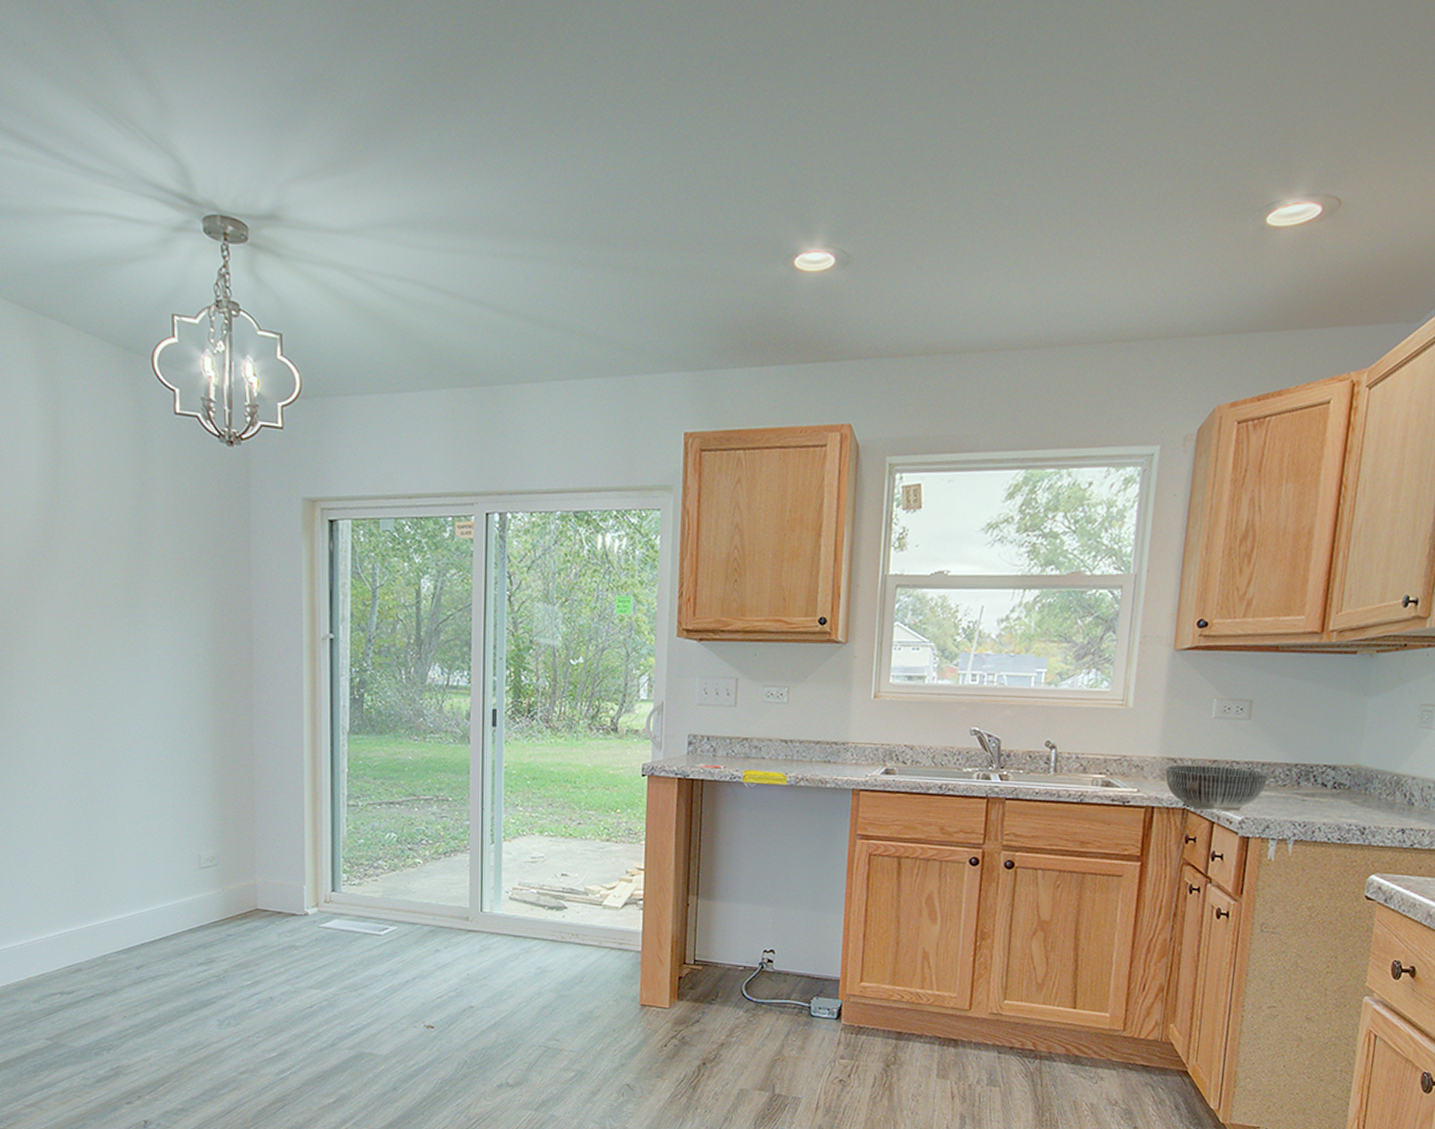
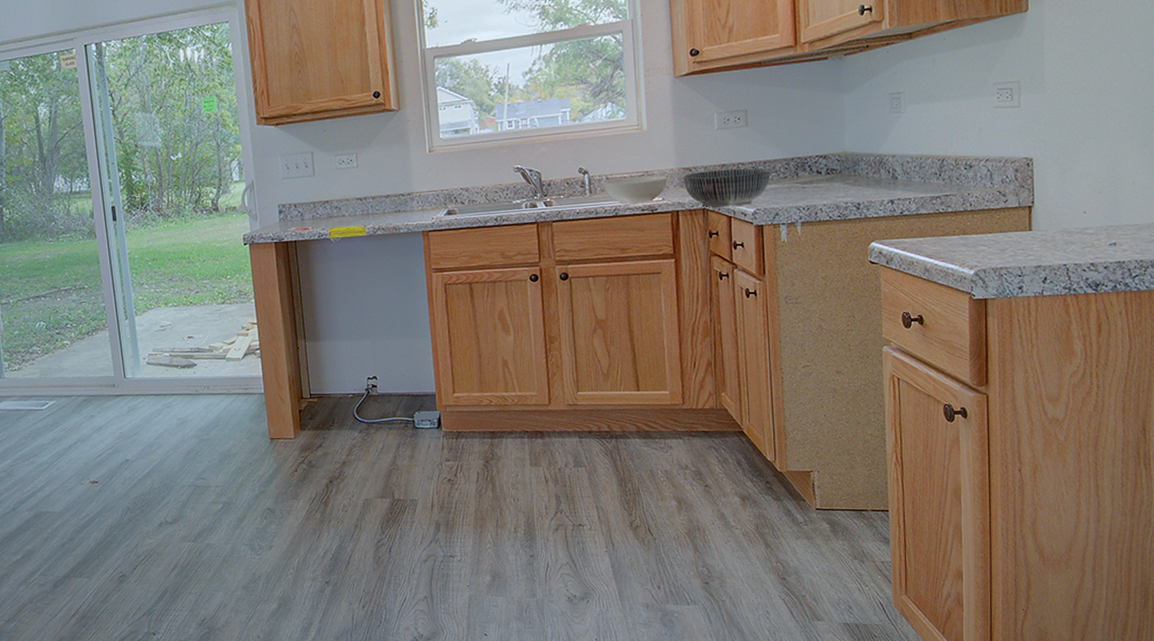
bowl: none [1071,759,1147,792] -> present [603,175,667,204]

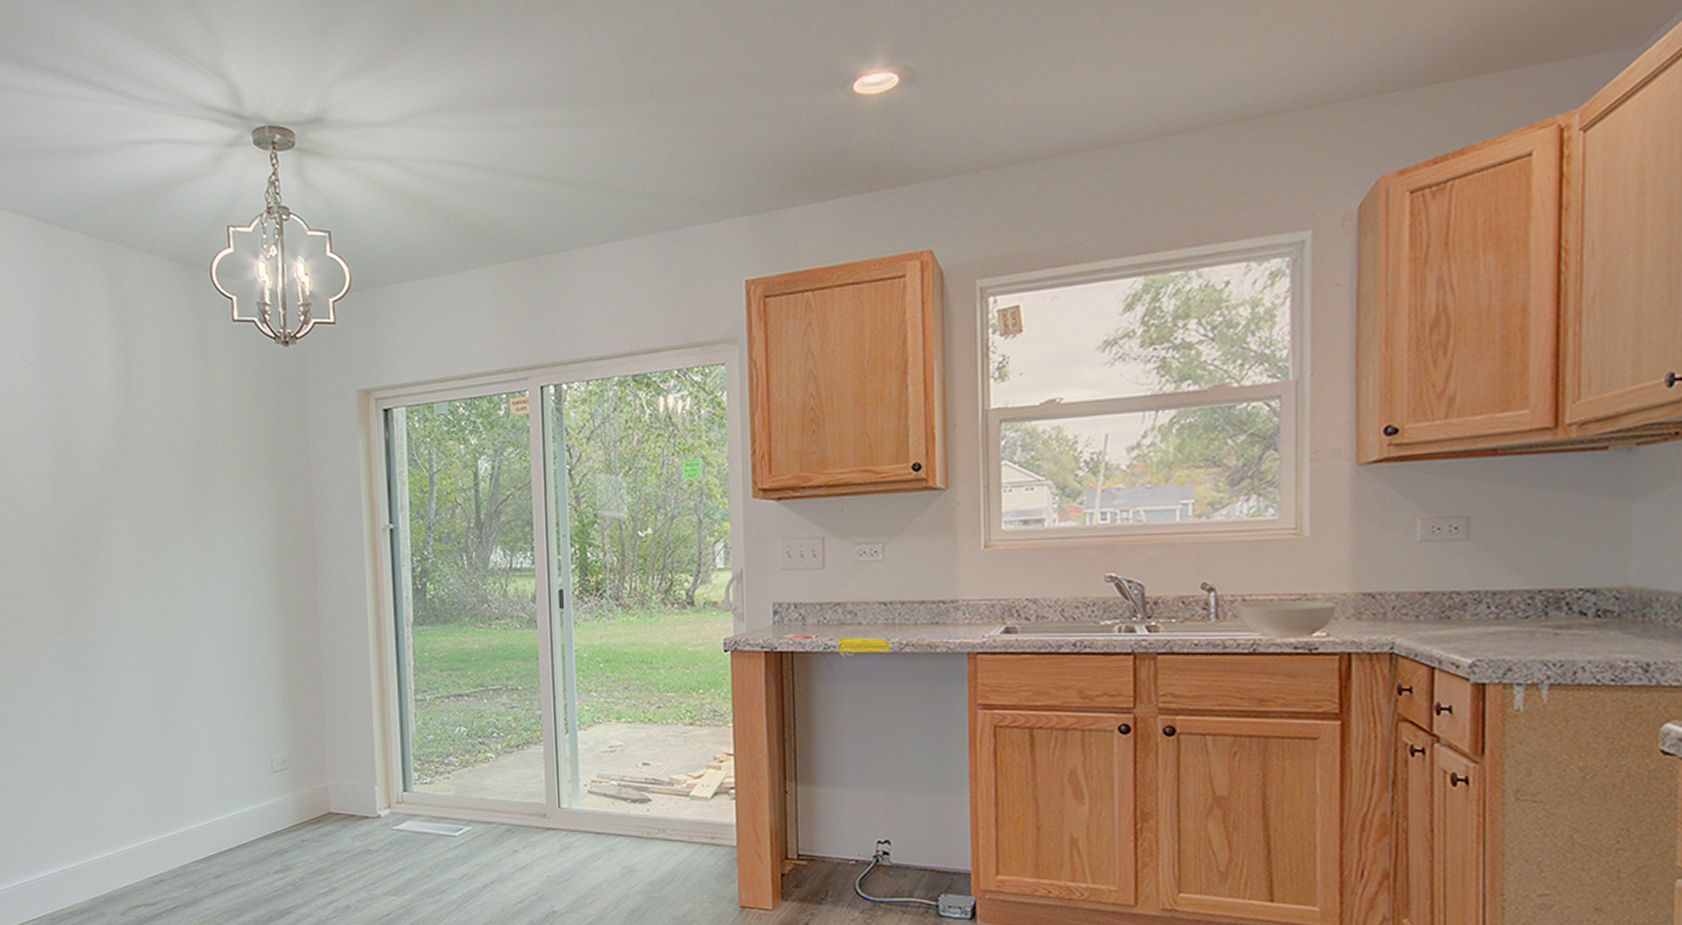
bowl: present [682,168,770,207] -> none [1360,599,1503,653]

